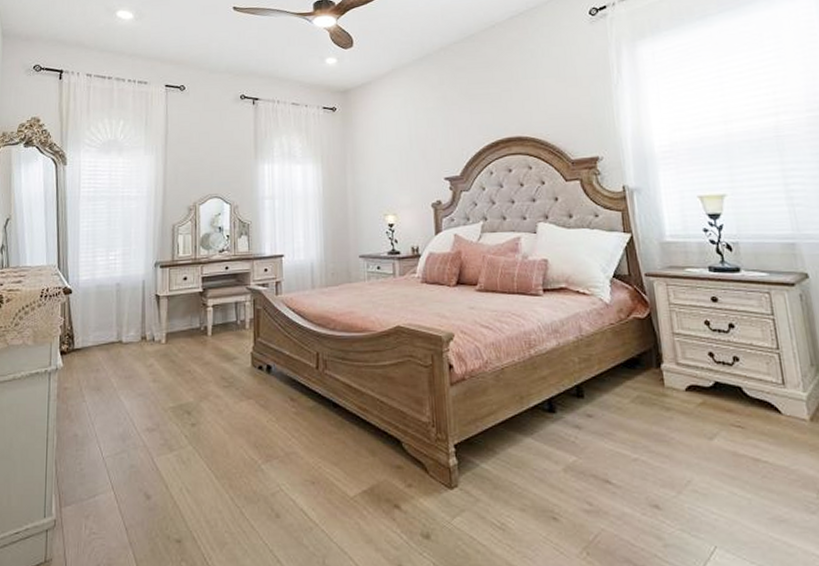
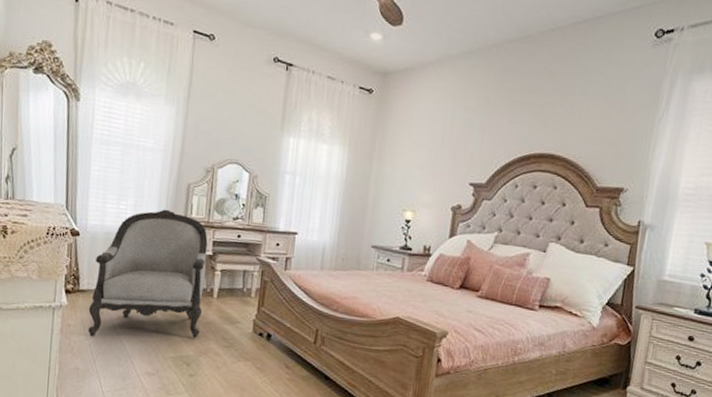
armchair: none [84,253,198,397] -> present [88,209,208,338]

